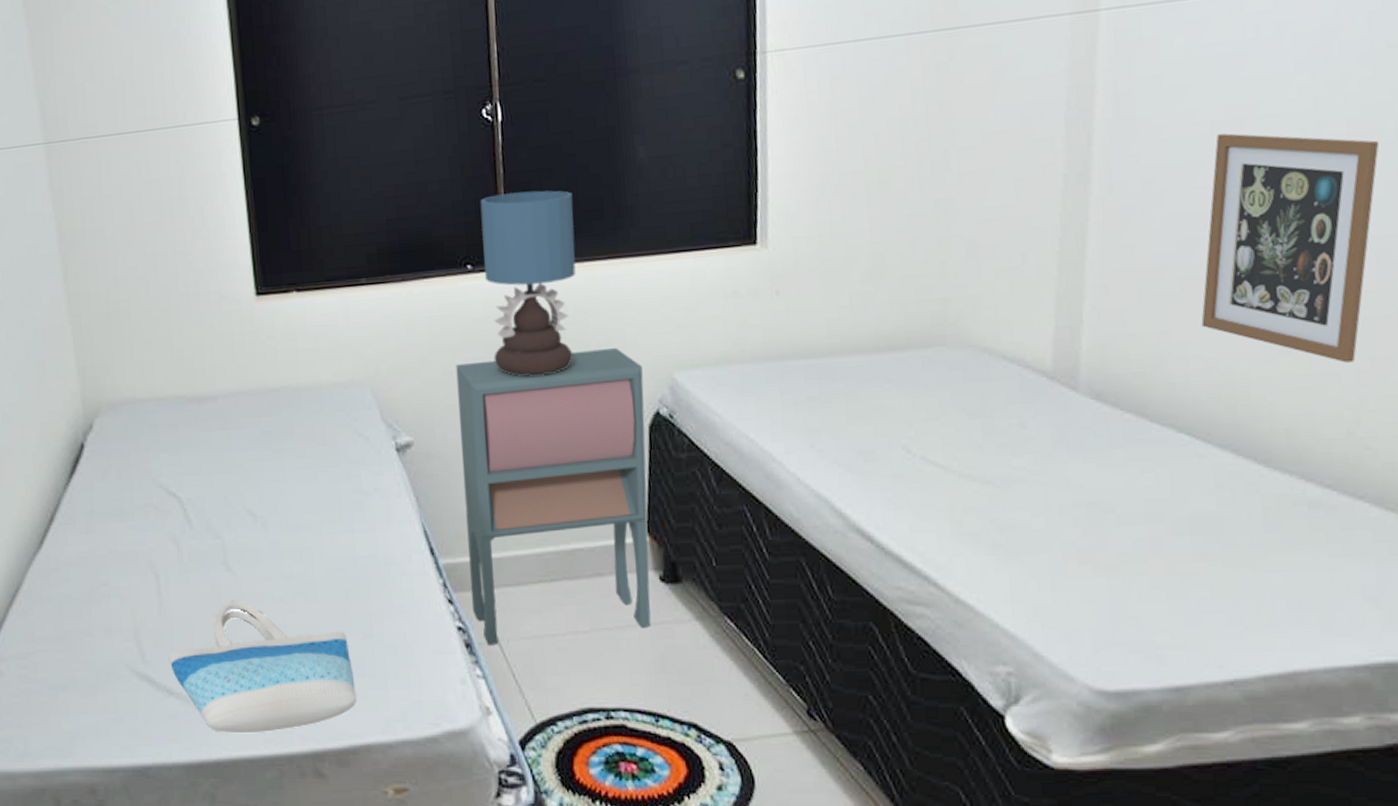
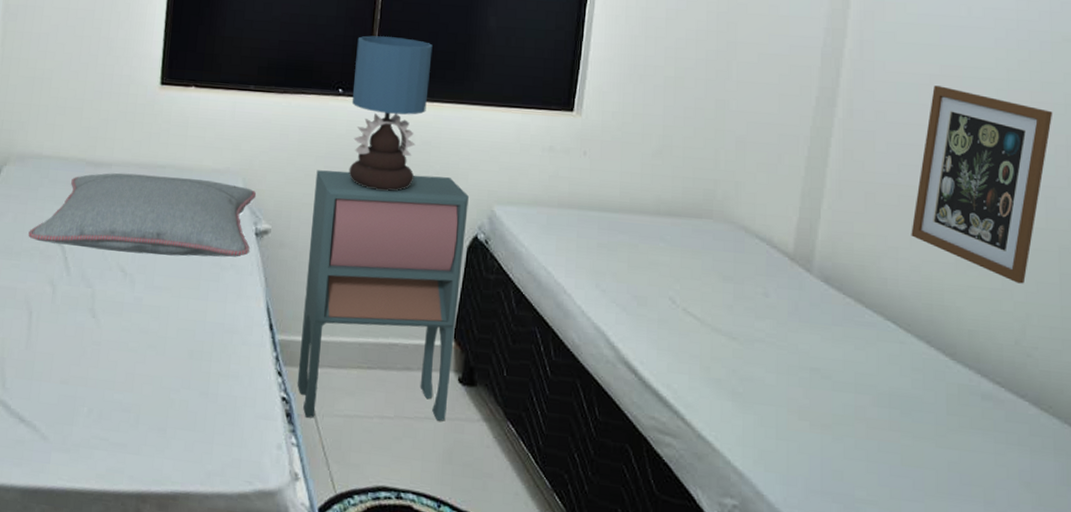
pillow: none [137,397,393,497] -> present [28,173,257,257]
tote bag: present [168,600,357,734] -> none [26,344,186,469]

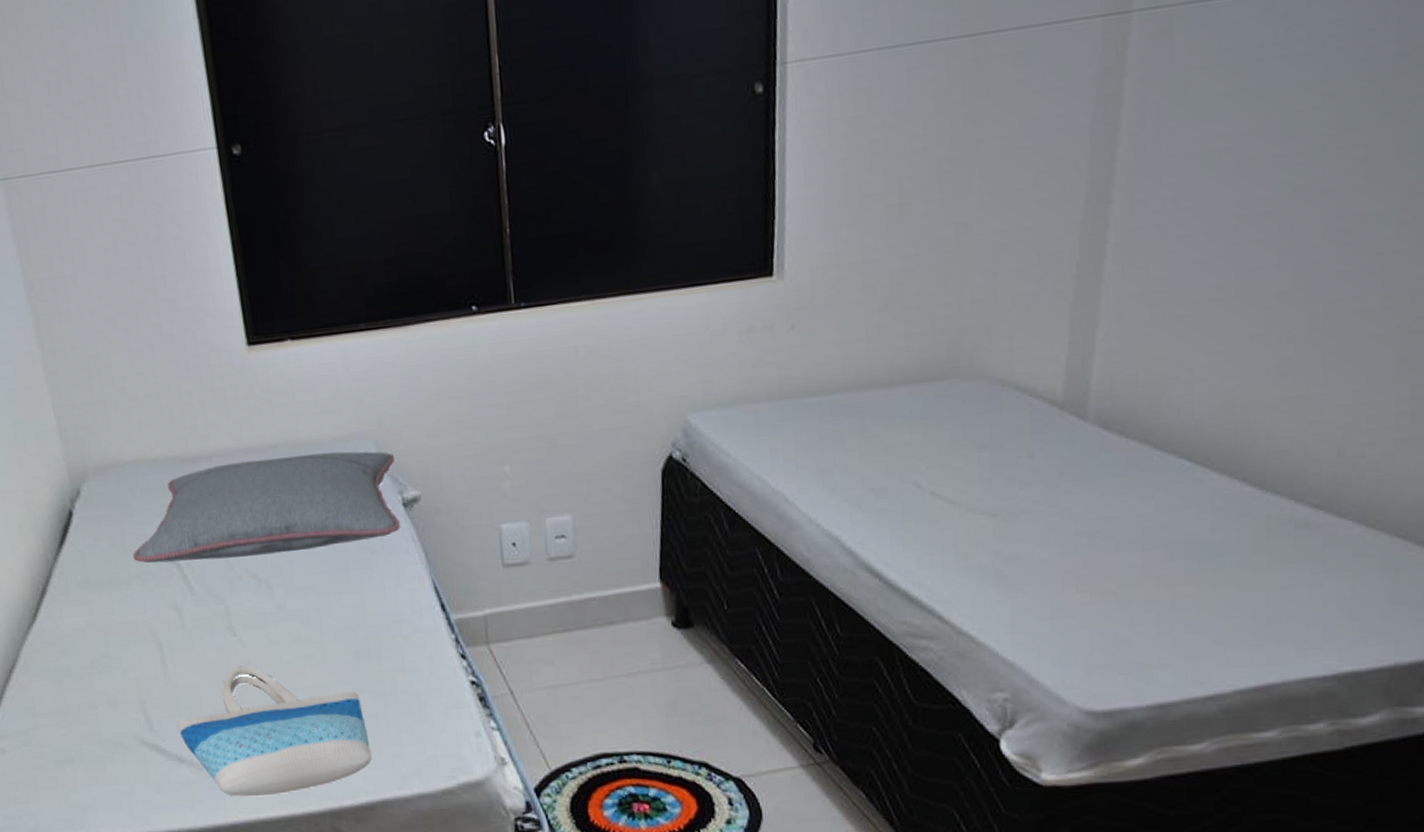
tote bag: none [26,344,186,469] -> present [177,665,372,797]
nightstand: present [297,170,469,421] -> none [462,390,663,698]
table lamp: present [348,35,433,191] -> none [484,221,586,424]
picture frame: present [911,85,1053,284] -> none [1209,145,1397,383]

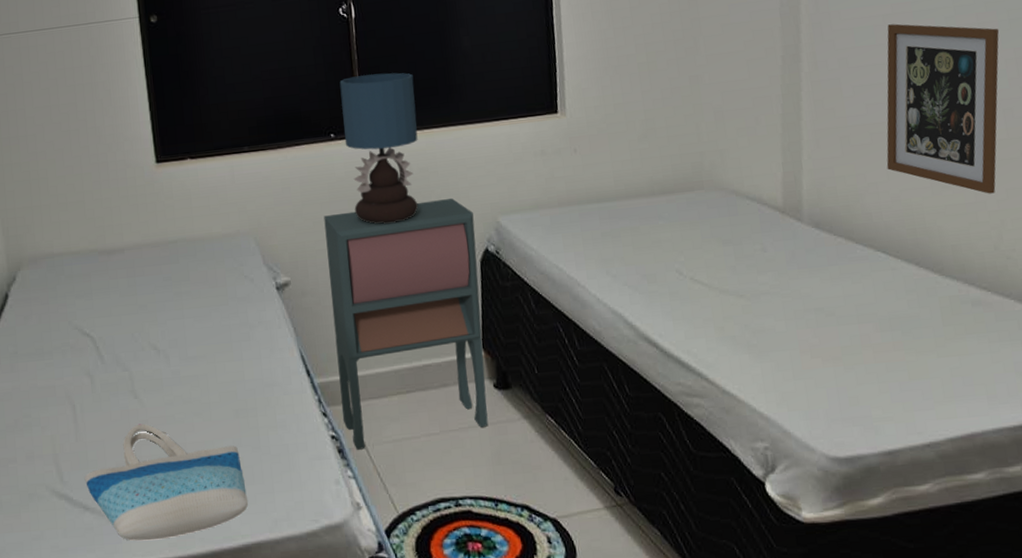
pillow: present [133,451,400,564] -> none [56,245,274,337]
nightstand: none [462,390,663,698] -> present [323,198,489,450]
table lamp: none [484,221,586,424] -> present [339,72,419,224]
picture frame: none [1209,145,1397,383] -> present [886,23,999,194]

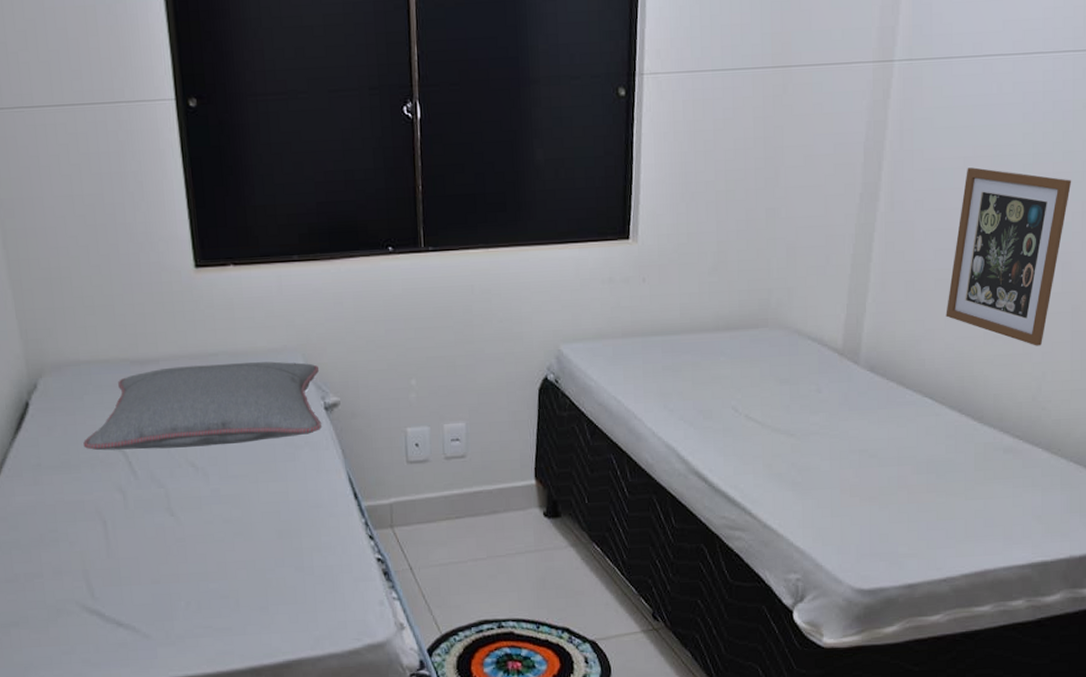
pillow: none [56,245,274,337] -> present [83,361,321,451]
tote bag: present [84,423,248,541] -> none [117,541,289,657]
nightstand: present [323,198,489,450] -> none [378,323,536,573]
table lamp: present [339,72,419,224] -> none [400,183,482,346]

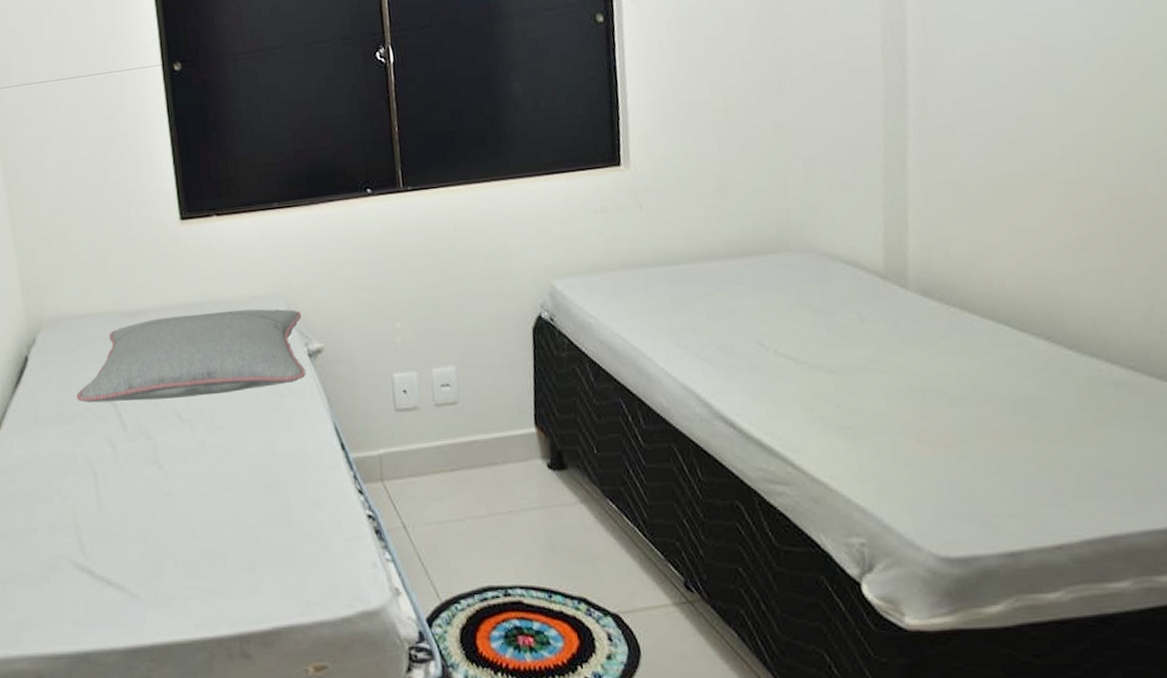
picture frame: present [946,167,1072,346] -> none [1010,61,1153,259]

